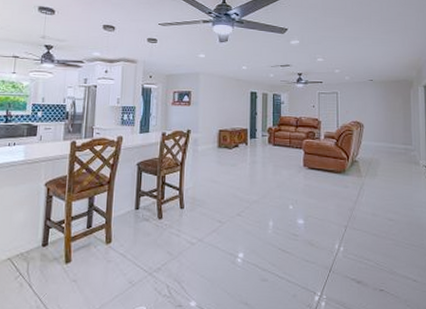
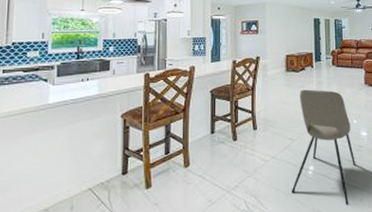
dining chair: none [217,168,290,301] -> present [291,89,356,206]

